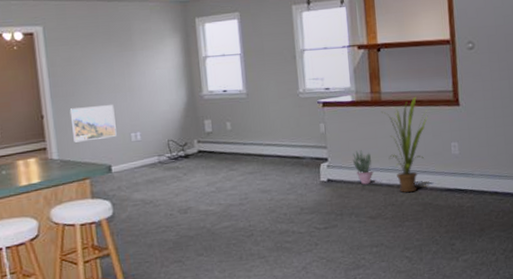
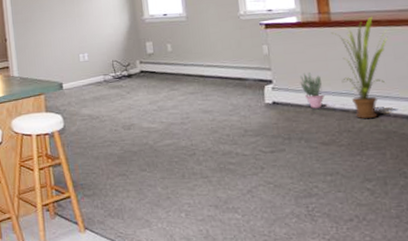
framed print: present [69,105,117,143] -> none [27,29,67,62]

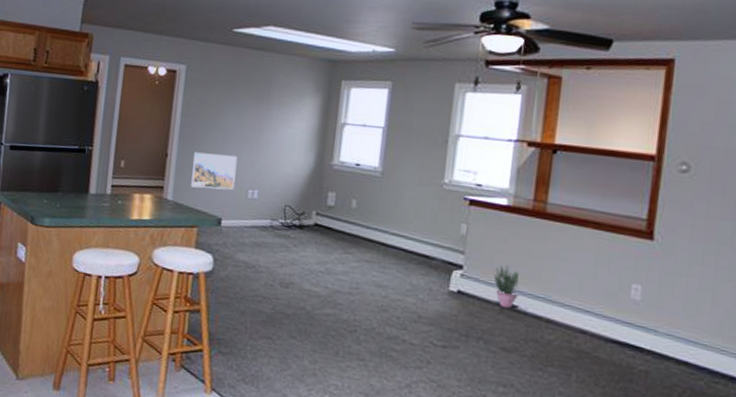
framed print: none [27,29,67,62] -> present [191,152,238,190]
house plant: present [331,16,388,118] -> none [541,216,607,332]

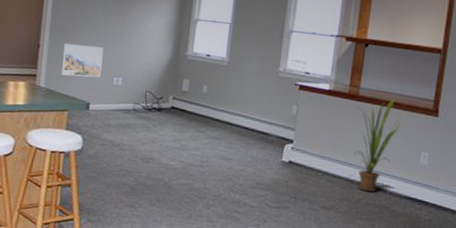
potted plant: present [493,265,520,309] -> none [317,139,337,174]
house plant: none [541,216,607,332] -> present [354,98,404,192]

